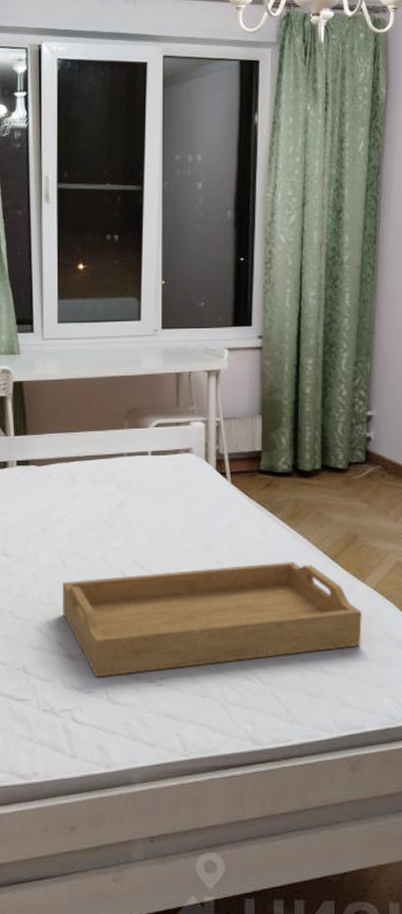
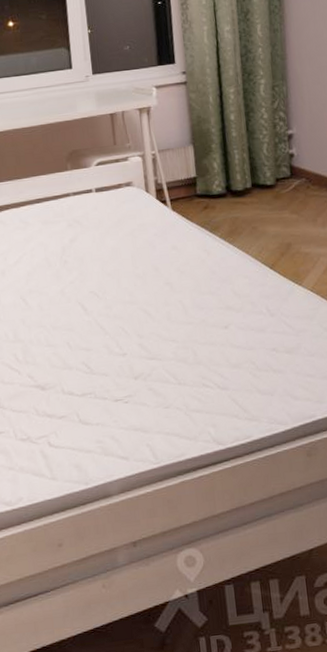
serving tray: present [63,562,362,678] -> none [26,275,304,403]

